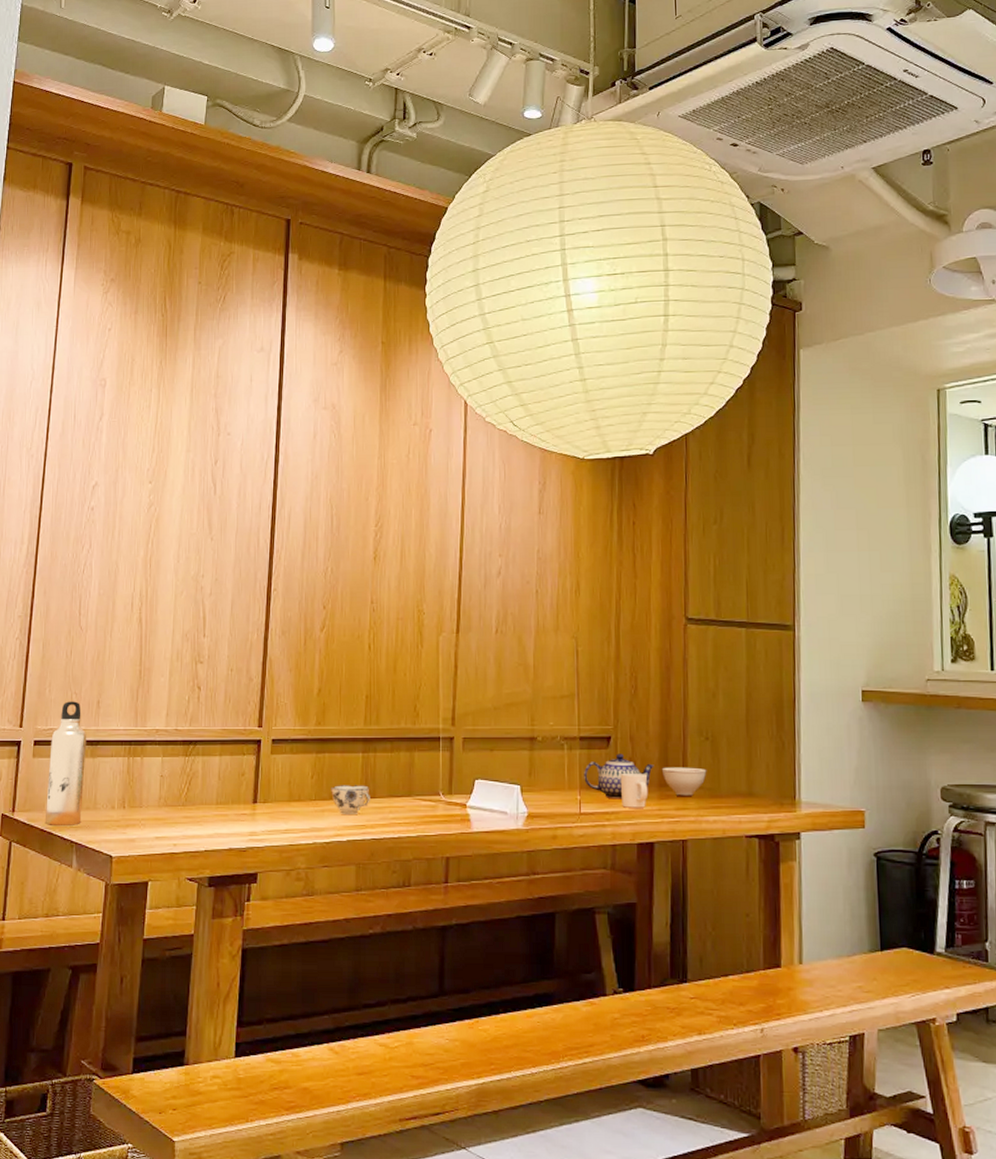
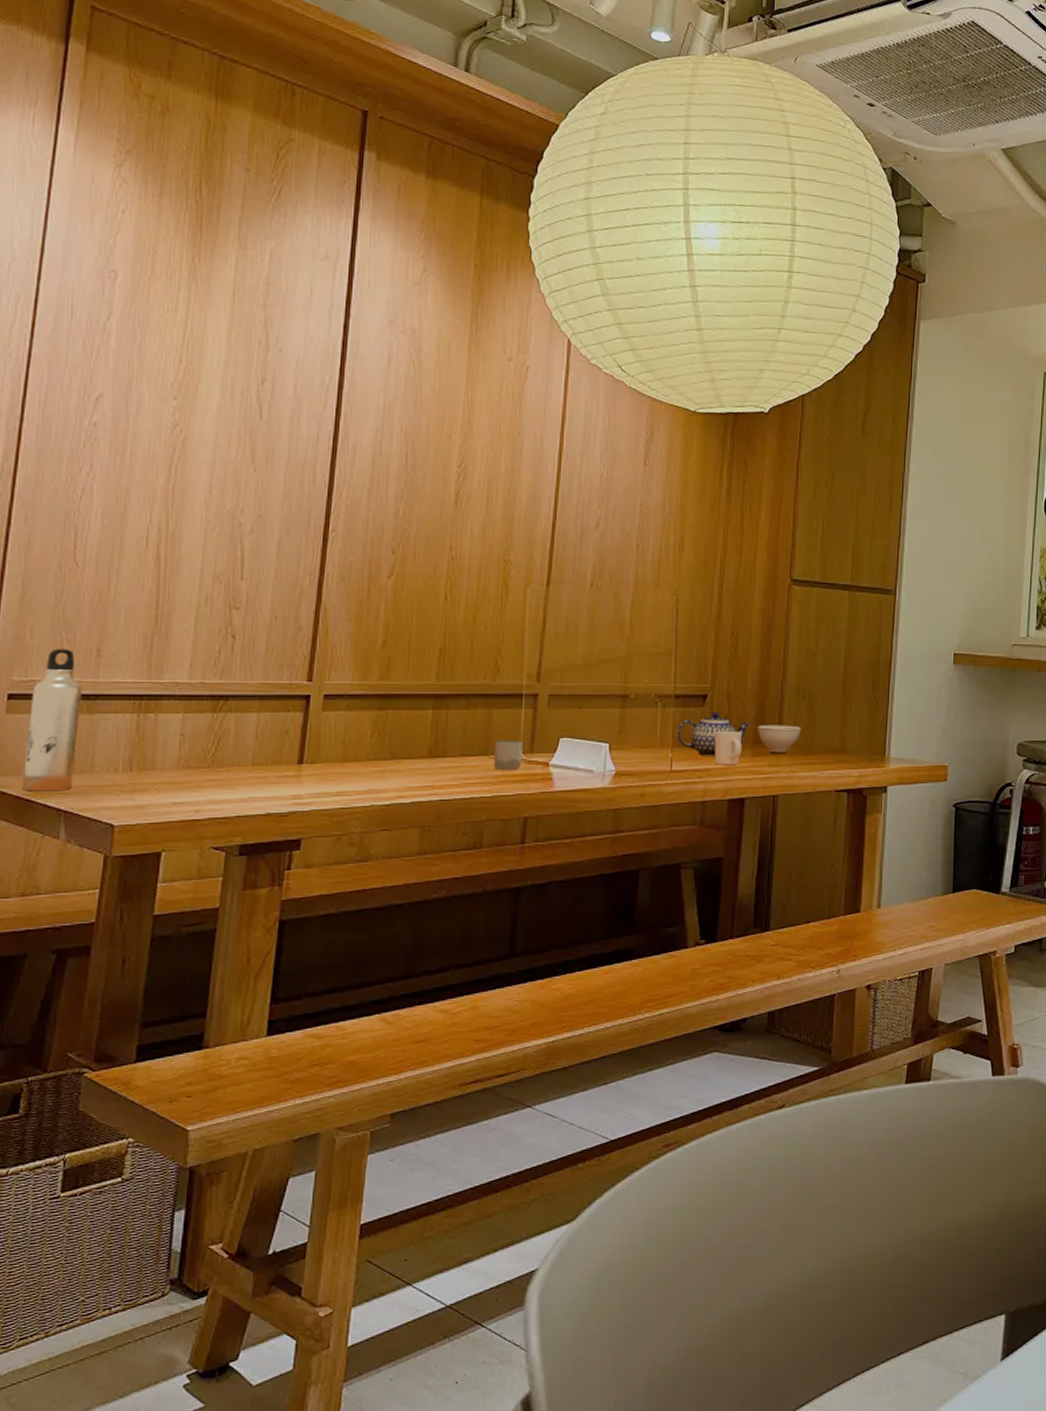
teacup: present [331,785,370,816] -> none [394,744,440,776]
cup: none [416,781,442,811] -> present [493,740,523,770]

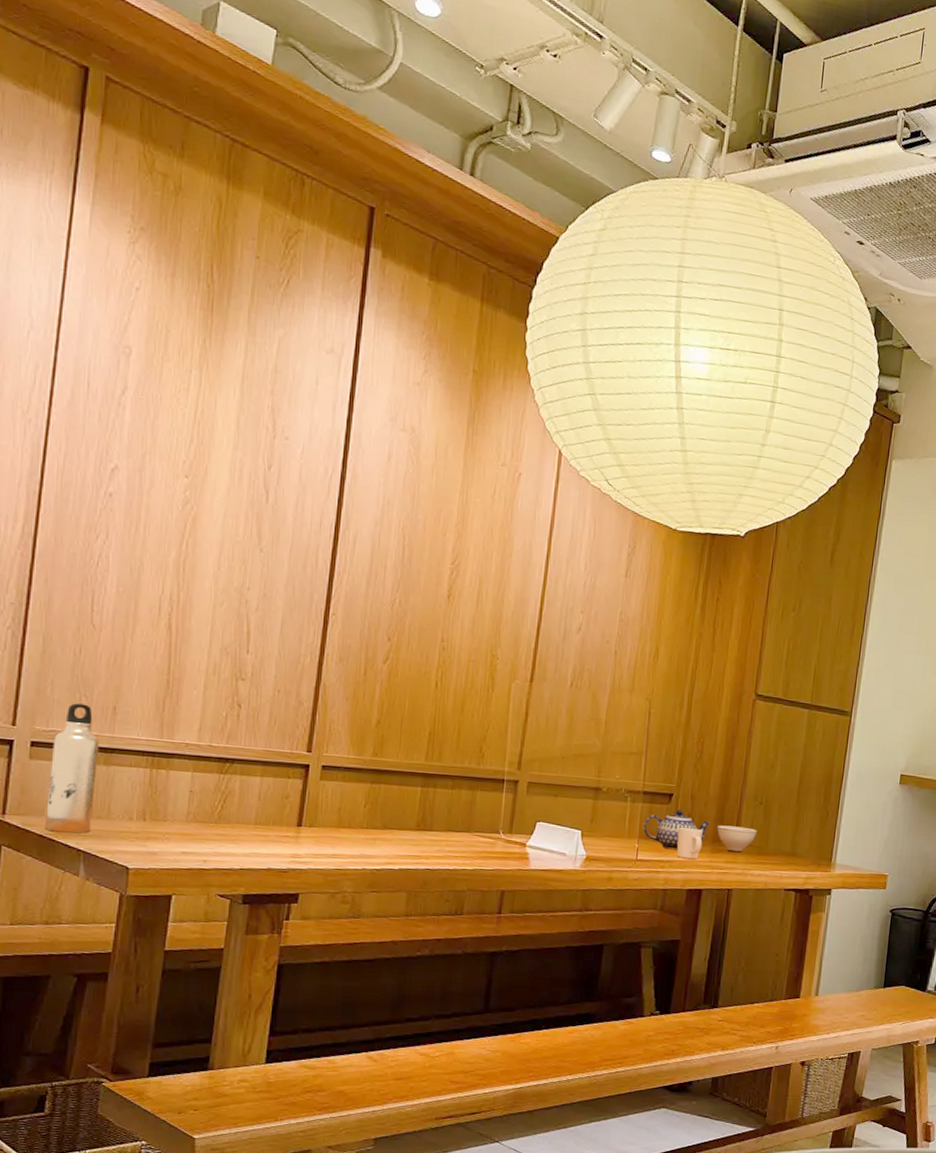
cup: present [493,740,523,770] -> none [475,819,503,848]

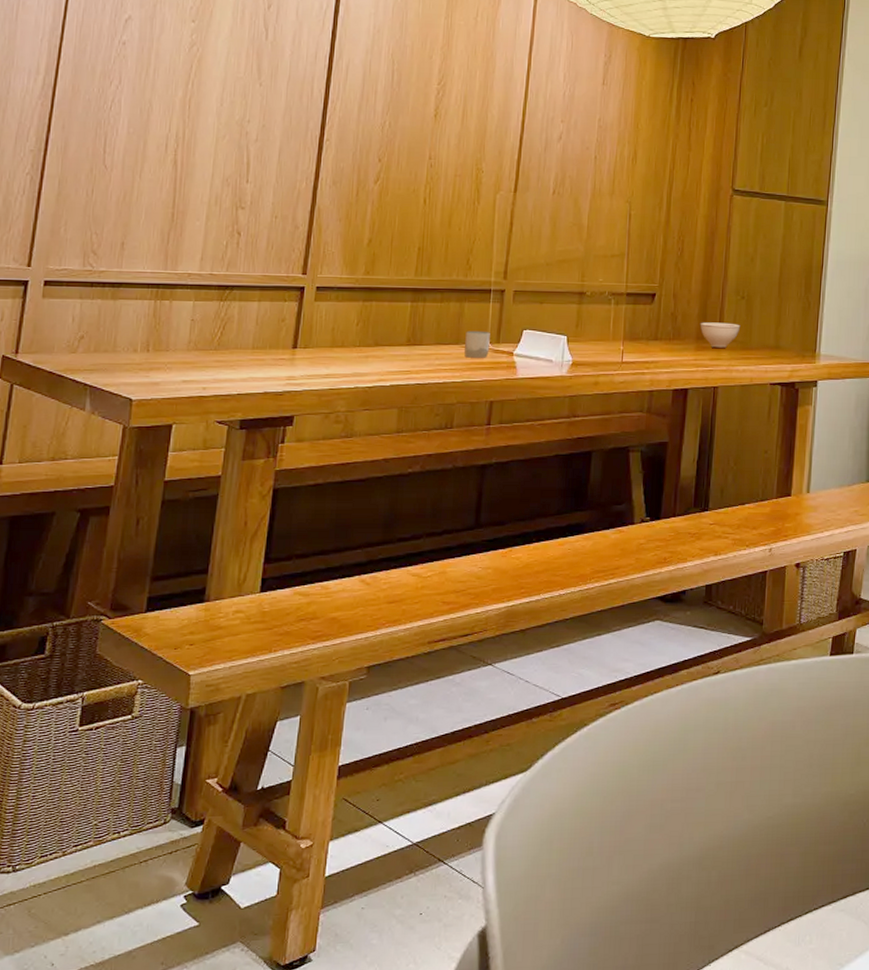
water bottle: present [45,703,100,834] -> none [55,241,108,369]
cup: none [475,819,503,848] -> present [463,330,490,358]
teapot: present [643,809,711,850] -> none [628,309,694,350]
mug: present [677,827,704,859] -> none [661,326,687,358]

